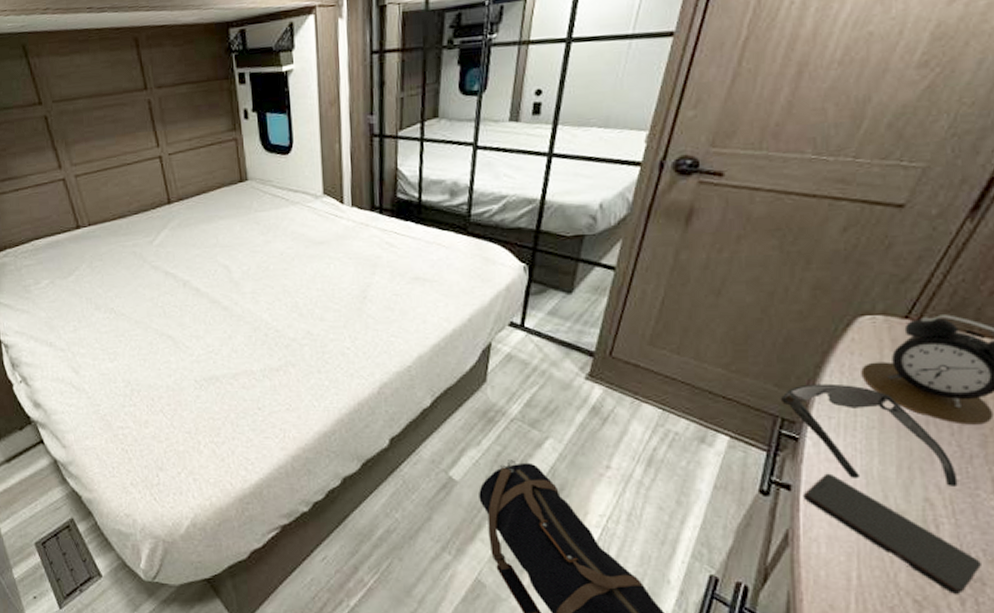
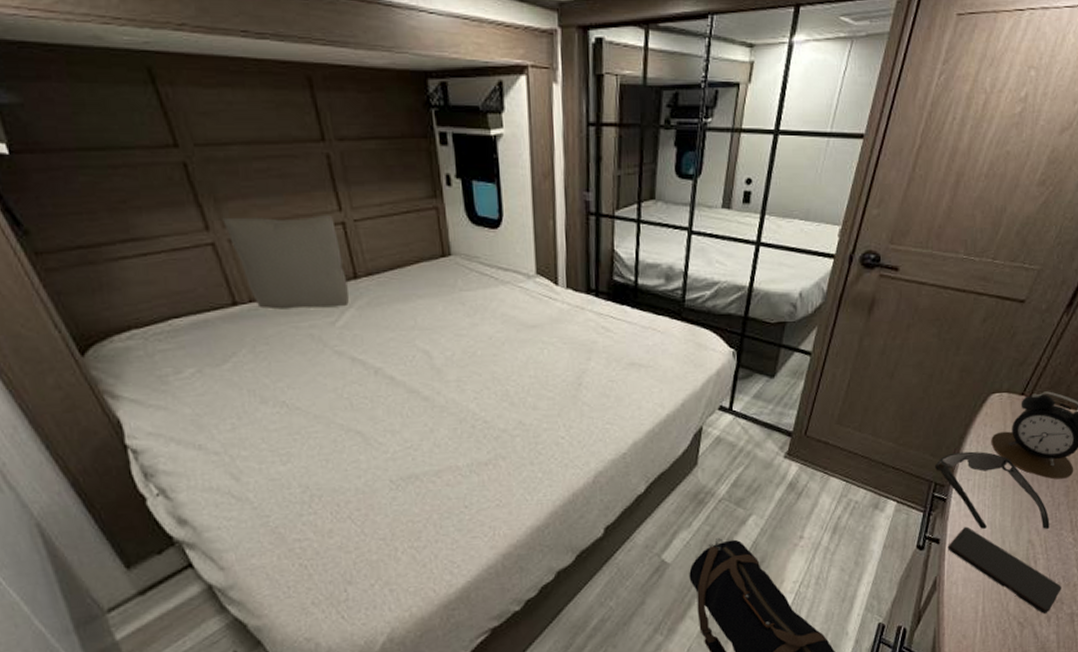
pillow: none [71,151,164,232] -> present [222,215,349,310]

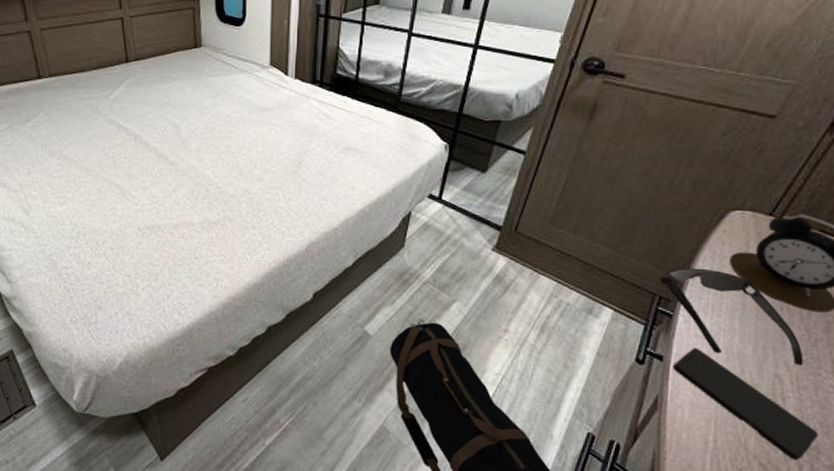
pillow: present [222,215,349,310] -> none [37,12,120,84]

